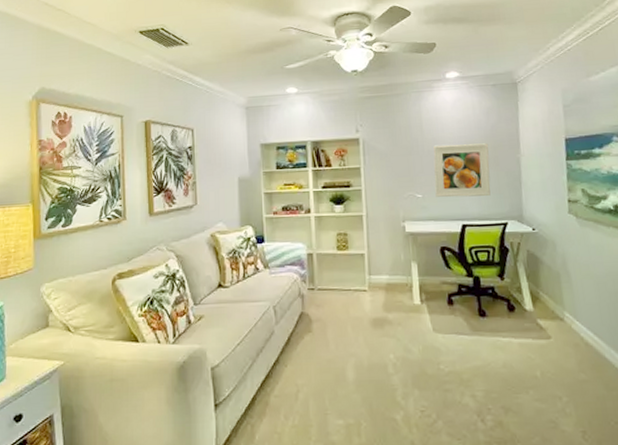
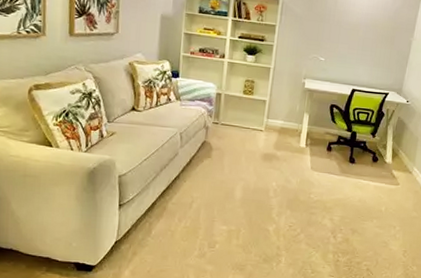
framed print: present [433,143,491,198] -> none [336,17,390,69]

